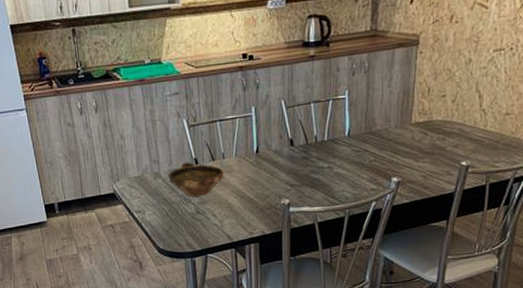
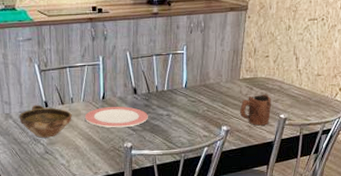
plate: none [237,160,307,184] -> present [84,106,148,128]
mug: none [412,139,451,176] -> present [239,94,272,126]

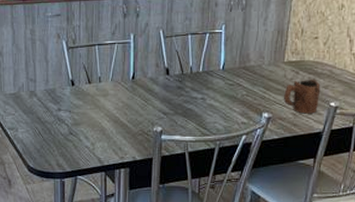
bowl: present [19,104,72,138] -> none [44,82,99,118]
plate: present [84,106,148,128] -> none [112,88,181,111]

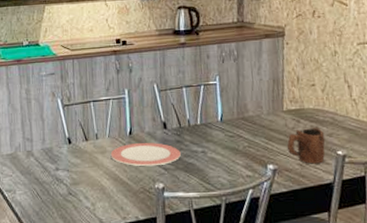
plate: none [112,88,181,111] -> present [110,143,181,167]

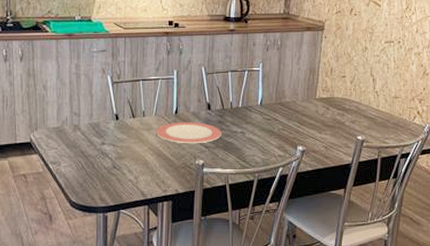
mug: present [287,128,326,164] -> none [315,115,349,147]

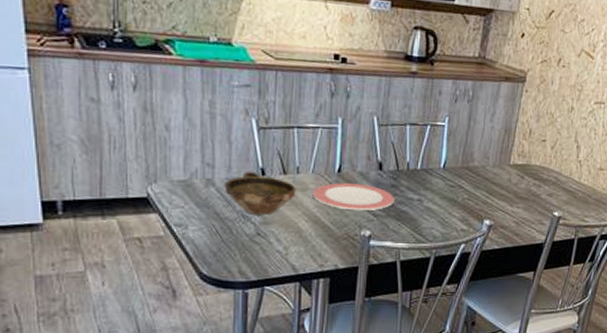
bowl: none [88,117,143,152] -> present [224,171,296,215]

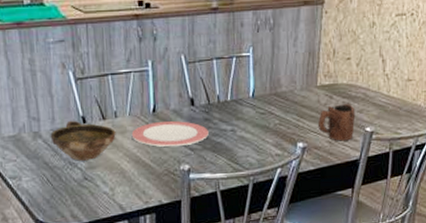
mug: none [506,186,546,223] -> present [317,104,356,141]

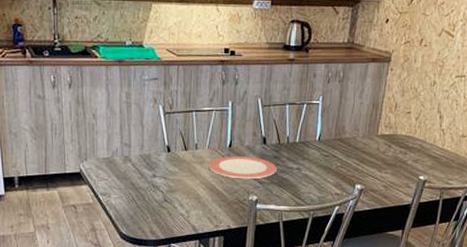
bowl: present [50,120,116,161] -> none [138,148,195,185]
mug: present [317,104,356,141] -> none [375,153,411,187]

